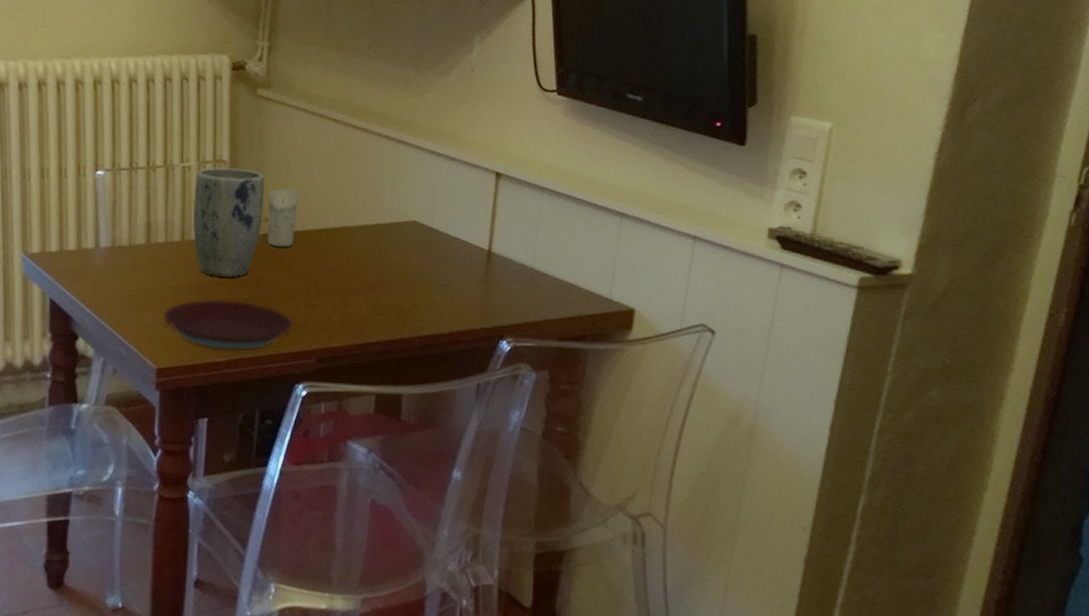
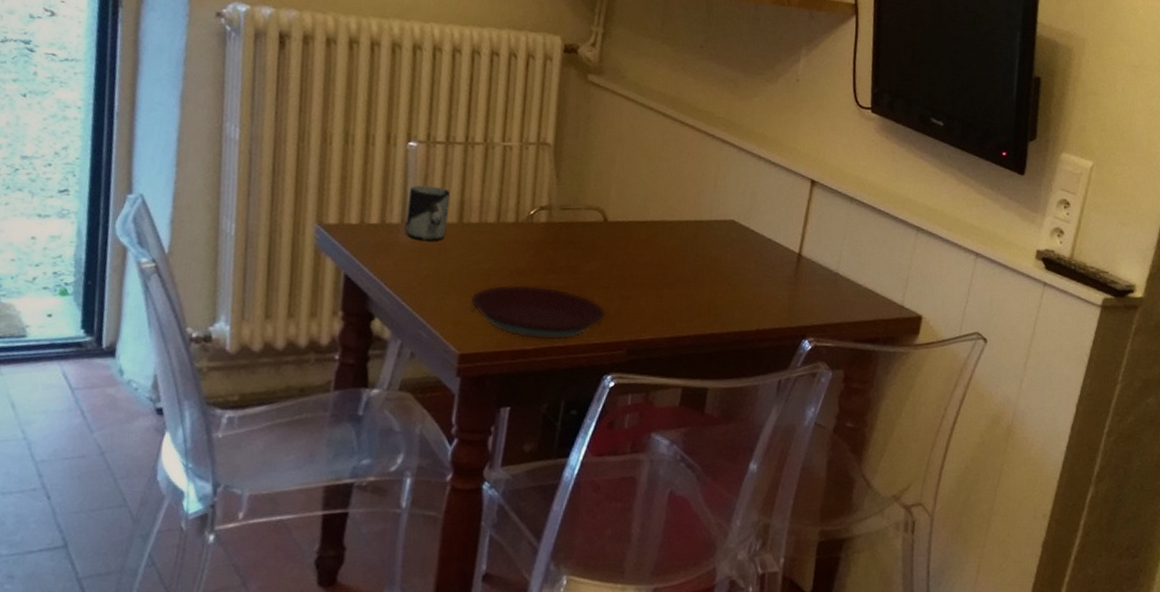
cup: none [99,210,138,263] -> present [405,184,451,241]
plant pot: present [192,167,265,278] -> none [509,149,589,264]
candle: present [267,188,299,248] -> none [586,177,622,237]

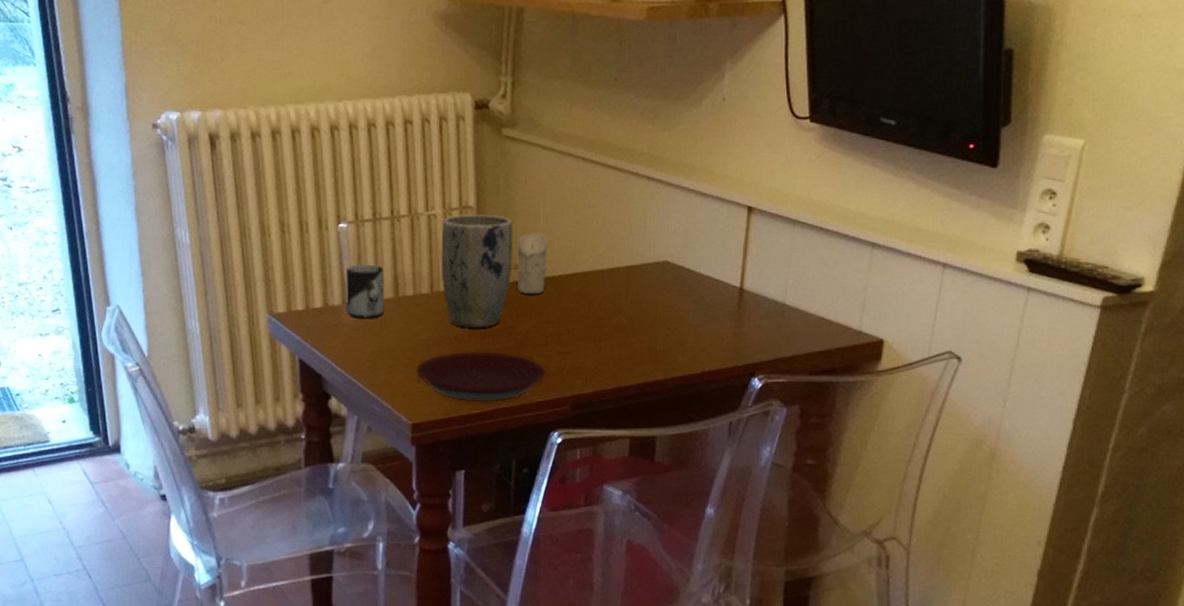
plant pot: none [509,149,589,264] -> present [440,214,513,329]
candle: none [586,177,622,237] -> present [517,232,549,295]

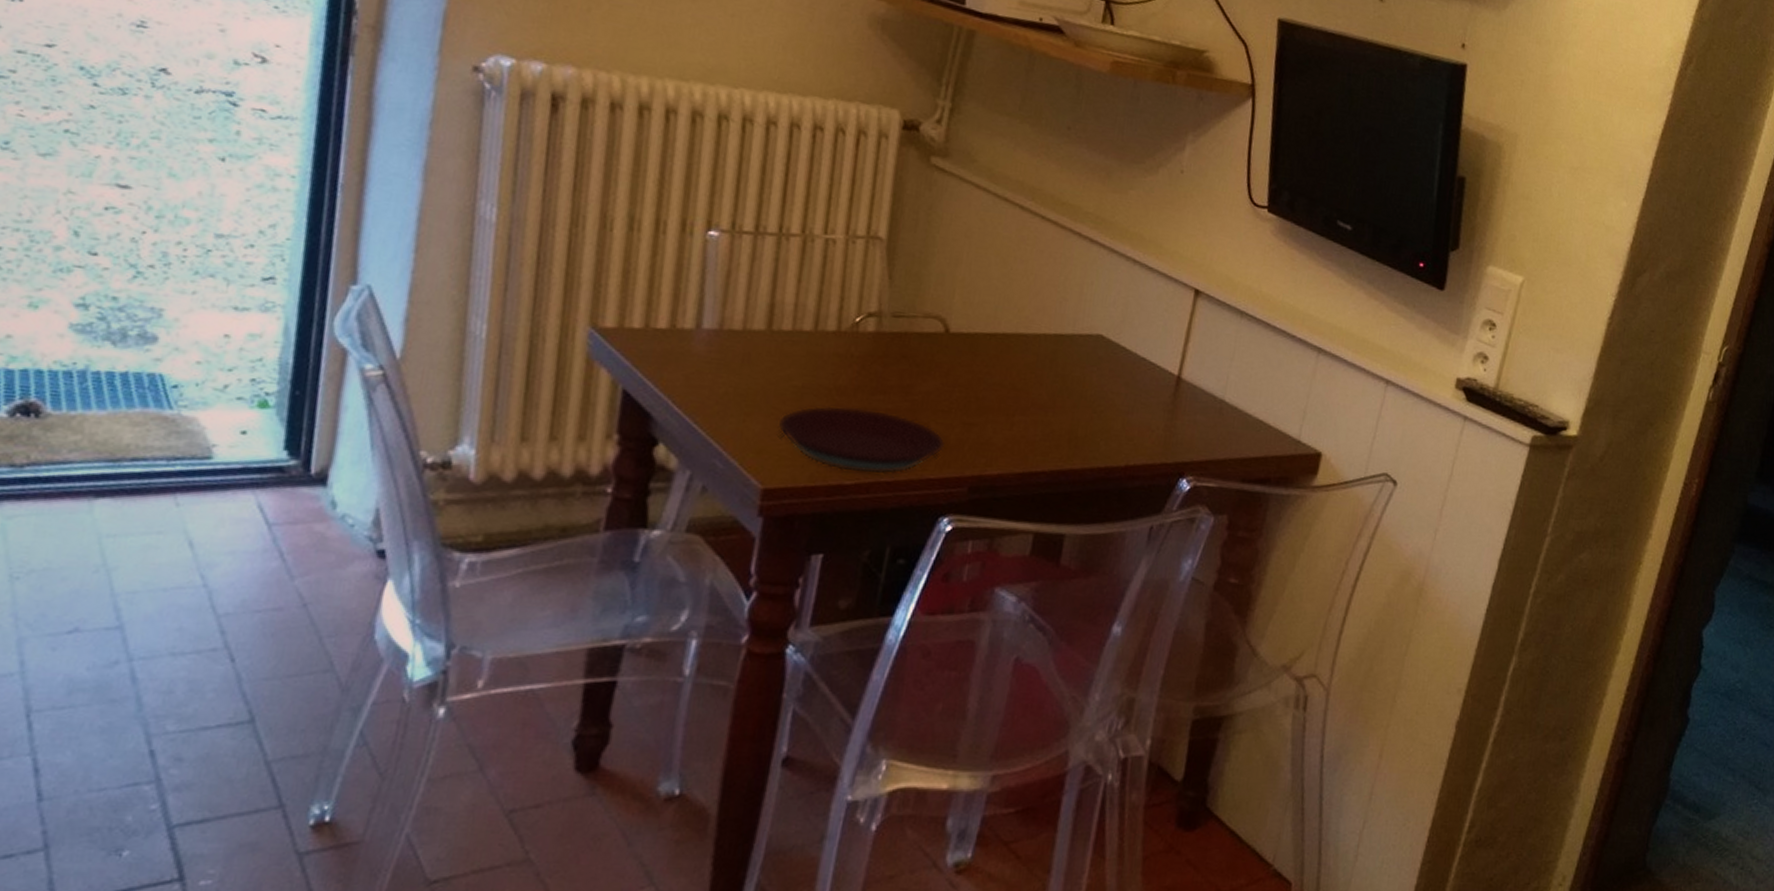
cup: present [345,264,385,318] -> none [700,282,758,351]
plant pot: present [440,214,513,329] -> none [830,244,929,382]
candle: present [517,232,549,295] -> none [923,279,968,351]

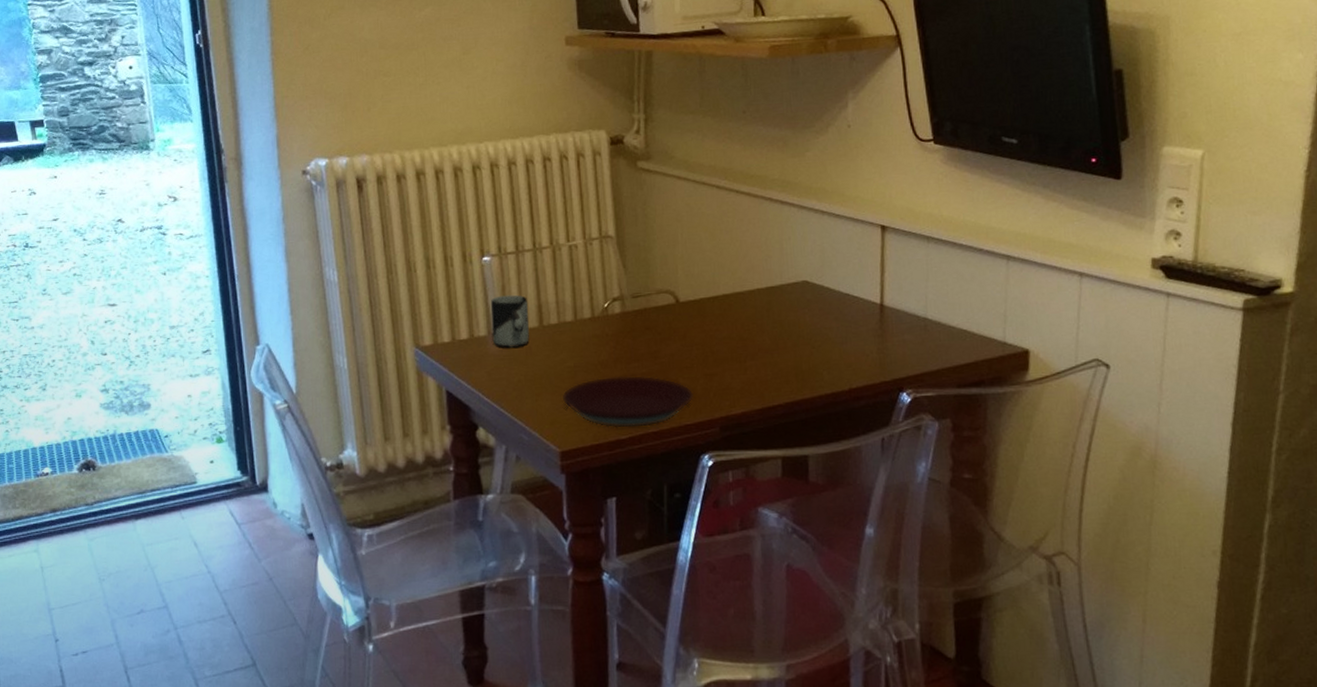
cup: none [700,282,758,351] -> present [490,294,529,348]

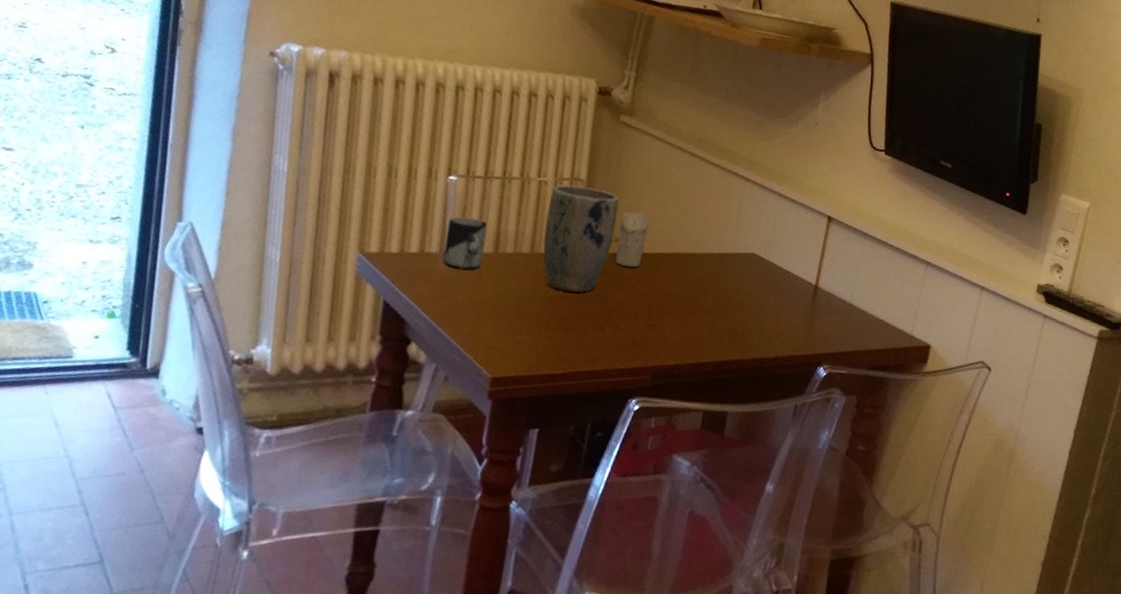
plate: present [561,375,694,429] -> none [503,311,633,366]
plant pot: none [583,243,654,354] -> present [543,185,619,293]
candle: none [658,258,689,319] -> present [615,211,650,268]

